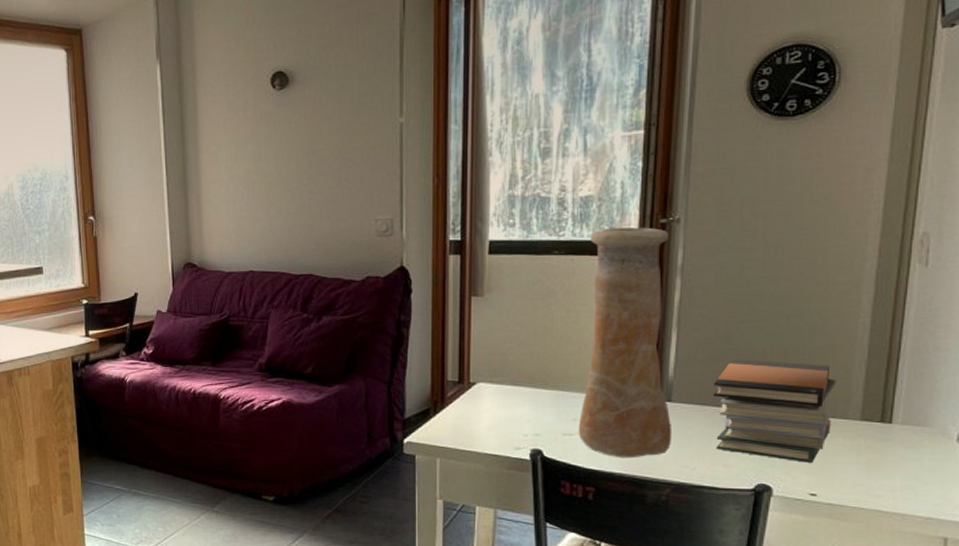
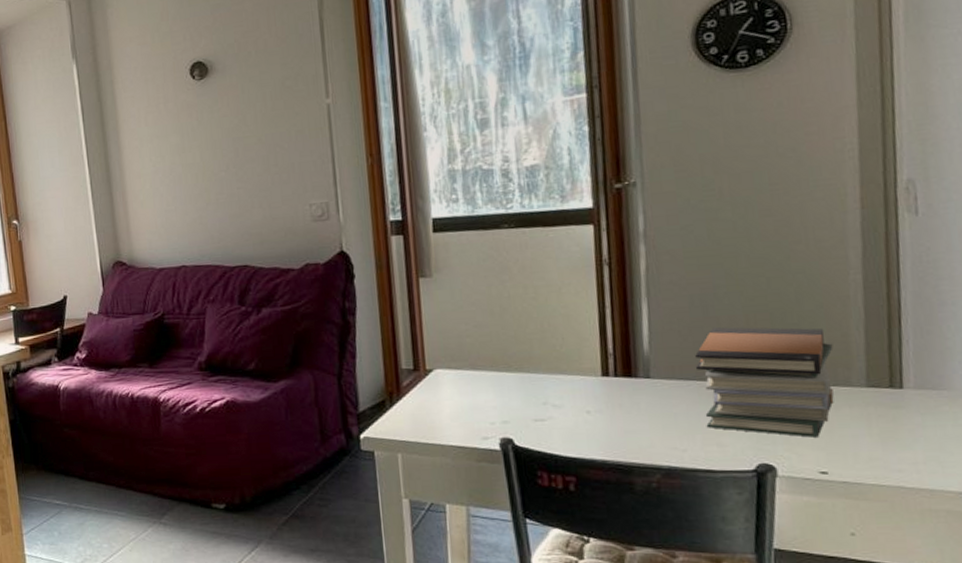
vase: present [578,227,673,458] -> none [540,193,656,443]

